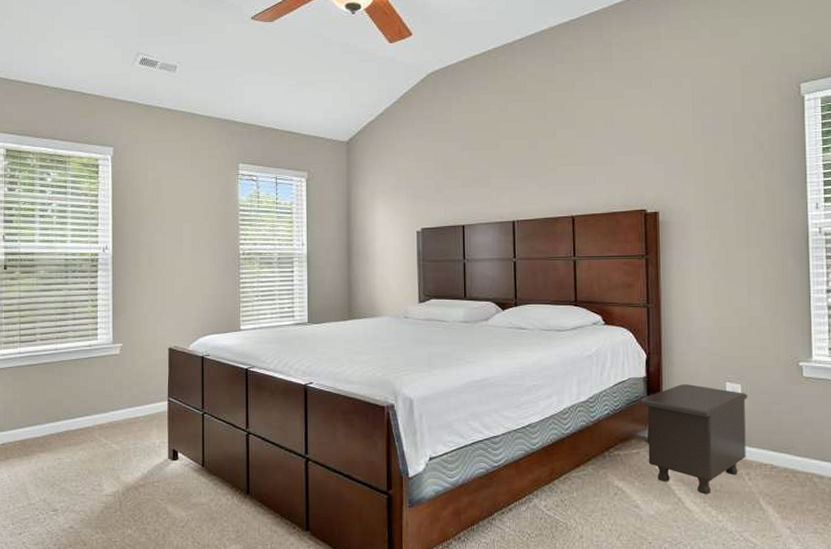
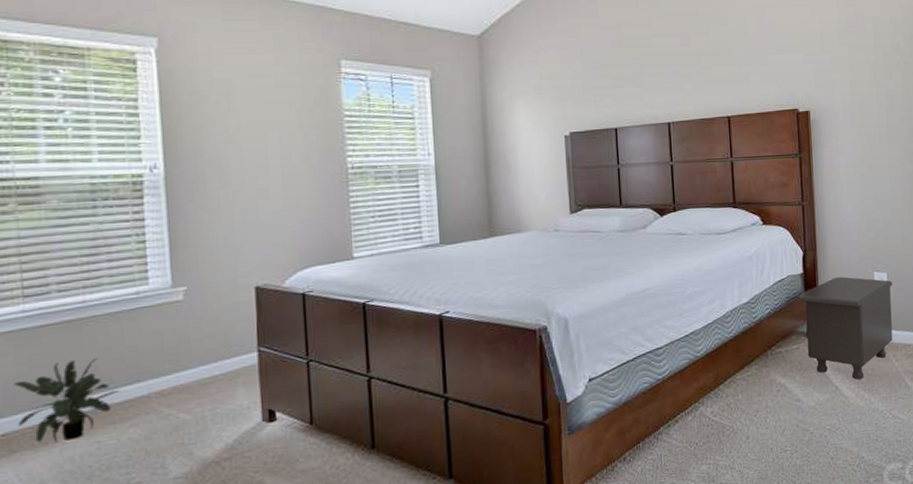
potted plant: none [11,394,75,454] -> present [14,358,121,442]

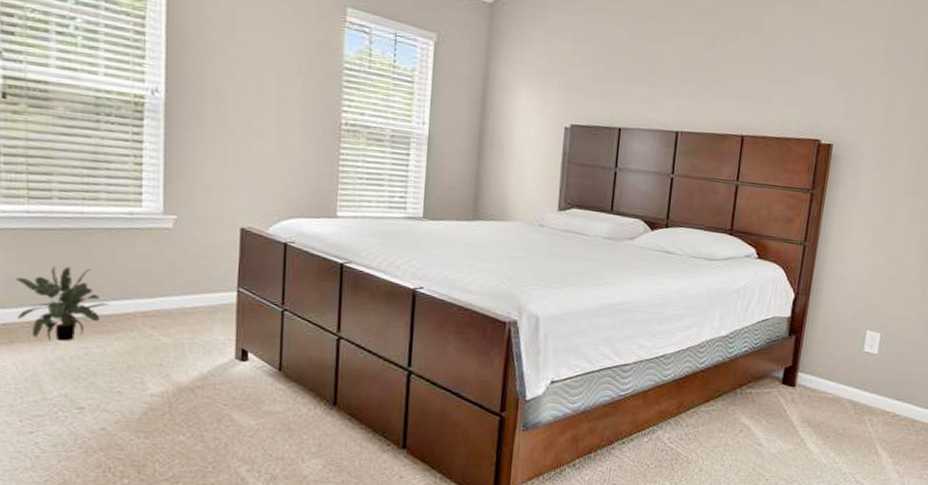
nightstand: present [799,276,893,379] -> none [778,328,884,436]

